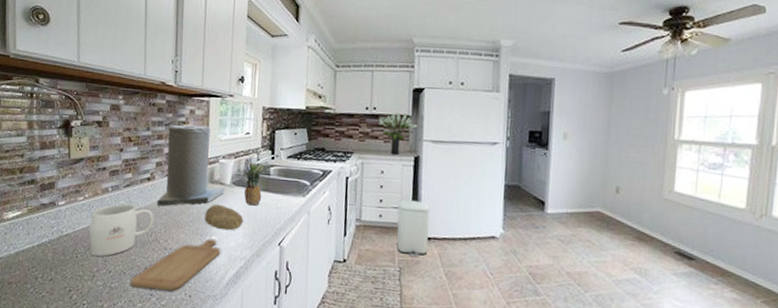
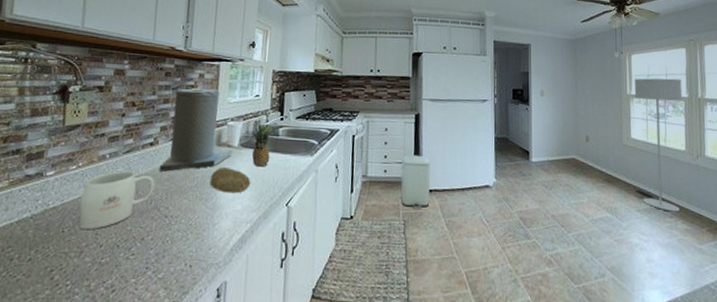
chopping board: present [130,238,221,291] -> none [124,203,227,262]
potted plant: present [379,112,417,156] -> none [383,74,417,114]
floor lamp: none [681,120,751,279] -> present [634,78,683,212]

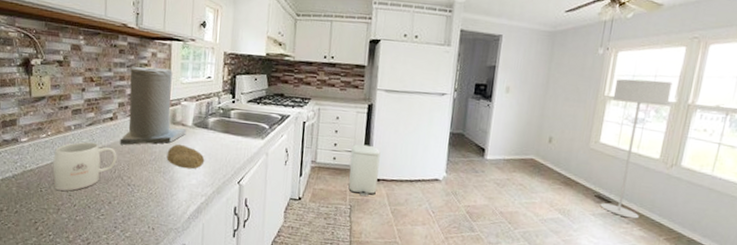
fruit: present [251,124,274,167] -> none [204,105,226,147]

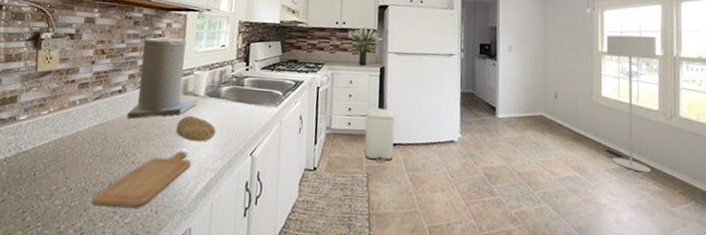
mug: present [52,141,117,192] -> none [49,117,123,174]
chopping board: none [95,176,183,224] -> present [92,150,192,208]
potted plant: none [336,62,372,103] -> present [348,26,383,67]

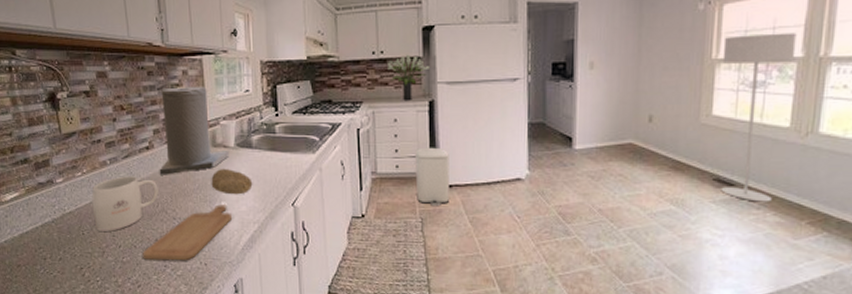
mug: none [49,117,123,174] -> present [91,176,159,233]

